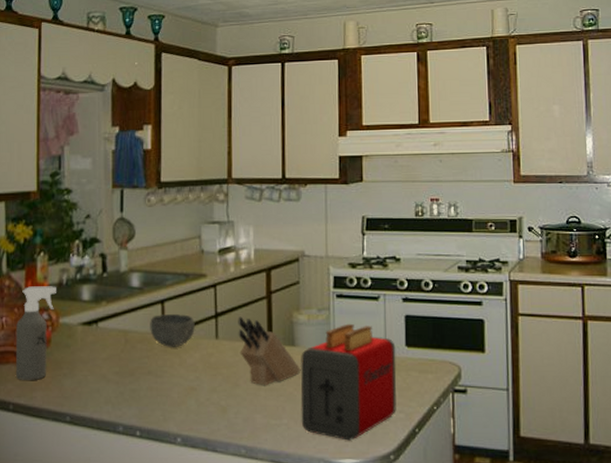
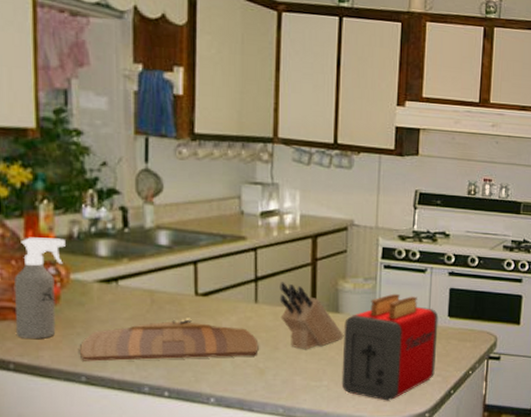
cutting board: none [65,358,220,401] -> present [79,320,259,361]
bowl: present [150,313,196,347] -> none [180,275,233,310]

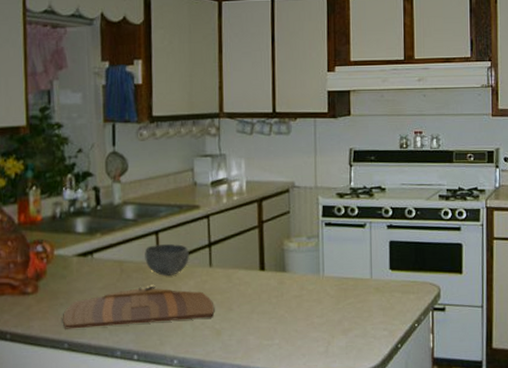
spray bottle: present [15,237,65,339] -> none [10,219,50,311]
bowl: none [180,275,233,310] -> present [145,243,190,276]
knife block: present [279,282,344,349] -> none [231,245,292,309]
toaster: present [341,293,439,401] -> none [290,249,381,357]

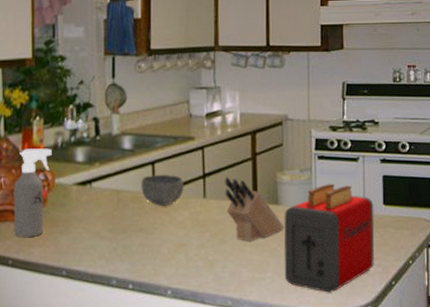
spray bottle: none [10,219,50,311] -> present [13,148,52,237]
cutting board: present [62,287,215,329] -> none [61,216,208,257]
knife block: none [231,245,292,309] -> present [224,177,284,241]
toaster: none [290,249,381,357] -> present [283,183,375,293]

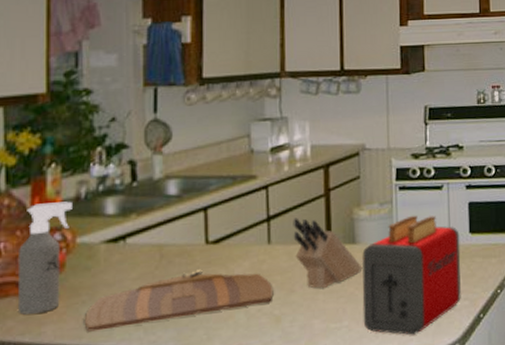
cutting board: none [61,216,208,257] -> present [84,272,274,332]
bowl: present [141,174,185,206] -> none [190,220,245,258]

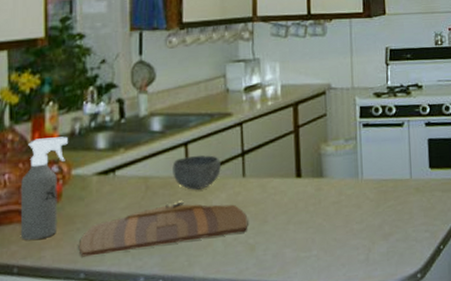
bowl: none [190,220,245,258] -> present [172,155,222,190]
knife block: present [293,218,363,288] -> none [265,153,330,219]
toaster: present [361,215,461,335] -> none [328,150,422,265]

